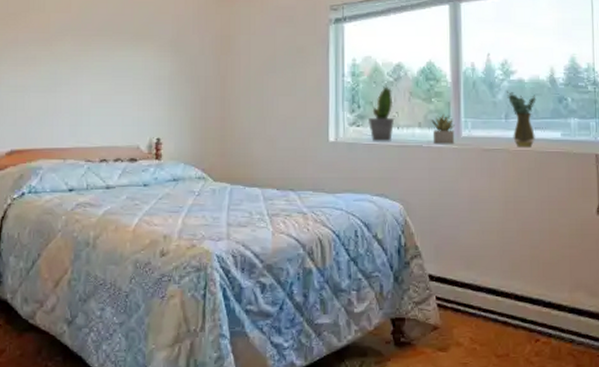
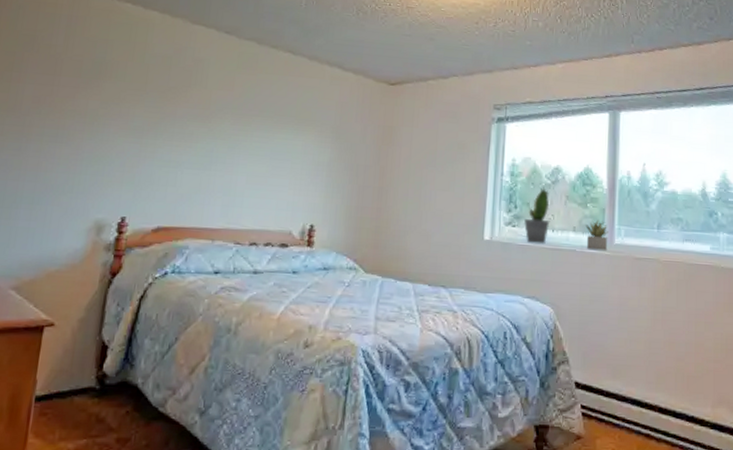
vase: present [507,91,536,149] -> none [660,201,688,260]

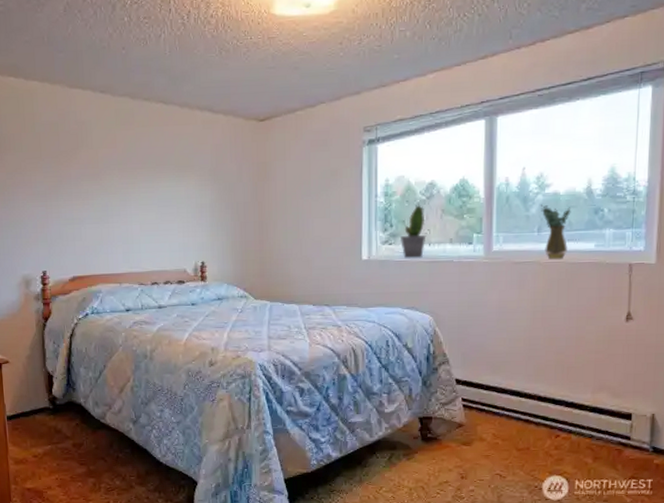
succulent plant: present [585,220,608,251] -> none [462,230,486,260]
vase: none [660,201,688,260] -> present [541,204,571,260]

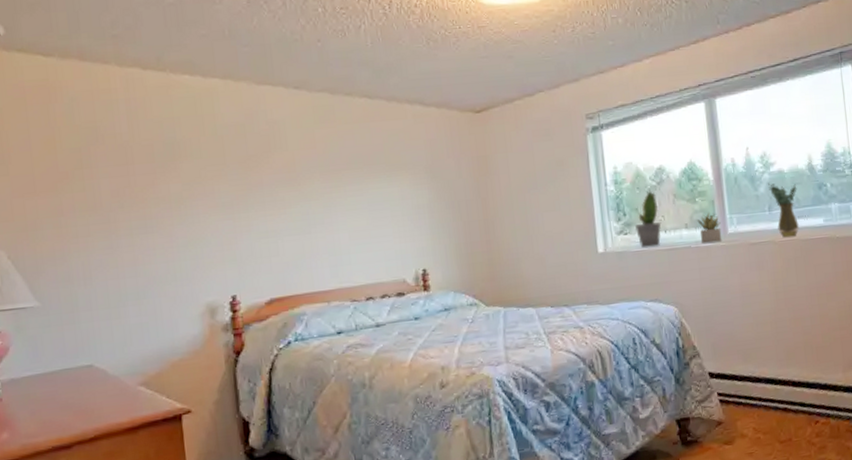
succulent plant: none [462,230,486,260] -> present [697,213,722,244]

